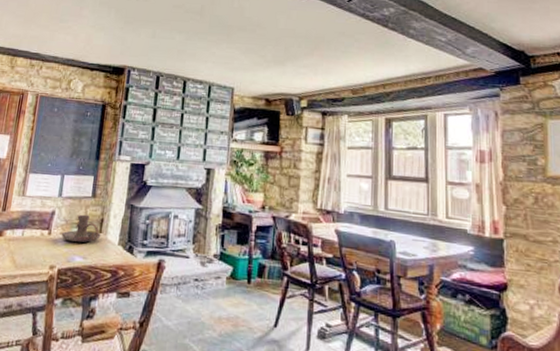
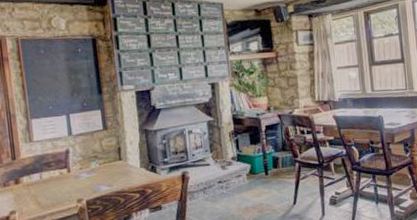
candle holder: present [61,214,101,243] -> none [81,146,122,175]

